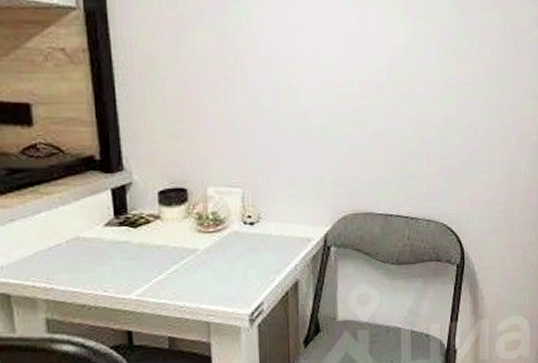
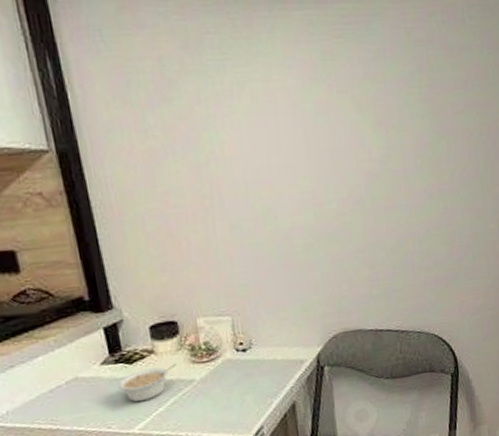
legume: none [119,231,183,268] -> present [117,363,177,402]

